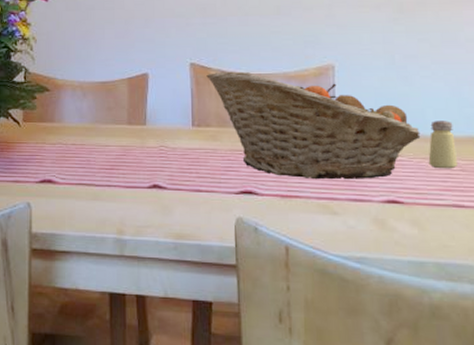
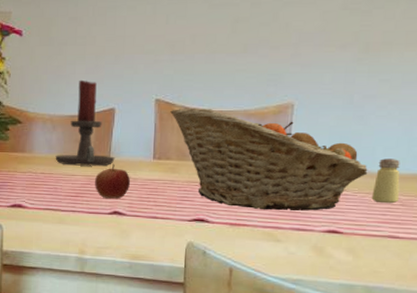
candle holder: none [87,44,151,135] -> present [55,79,115,166]
apple: none [131,133,169,172] -> present [95,164,130,200]

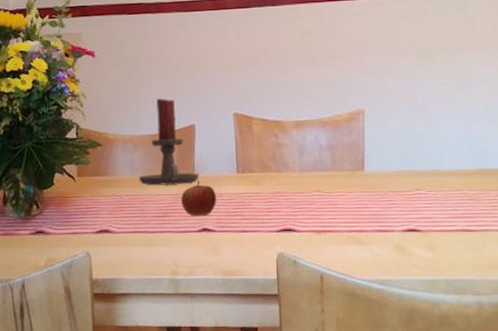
fruit basket: present [170,108,368,212] -> none [249,119,437,215]
saltshaker: present [371,158,400,204] -> none [443,156,467,200]

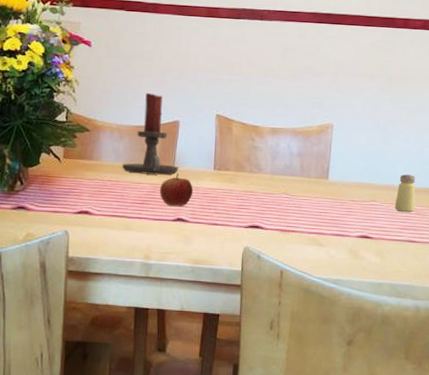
saltshaker: none [443,156,467,200] -> present [394,174,416,213]

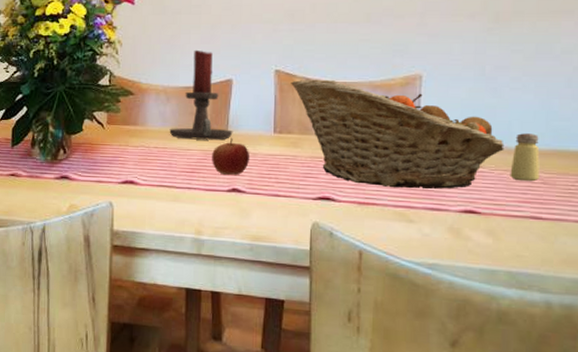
fruit basket: none [229,123,392,219] -> present [291,79,505,190]

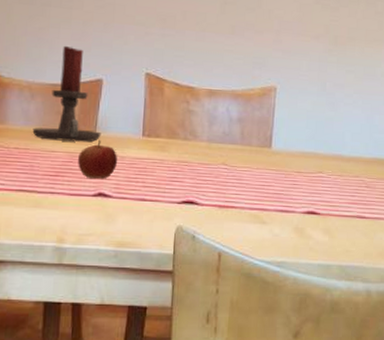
fruit basket: present [291,79,505,190] -> none [160,84,339,193]
saltshaker: present [510,133,540,182] -> none [342,143,365,186]

